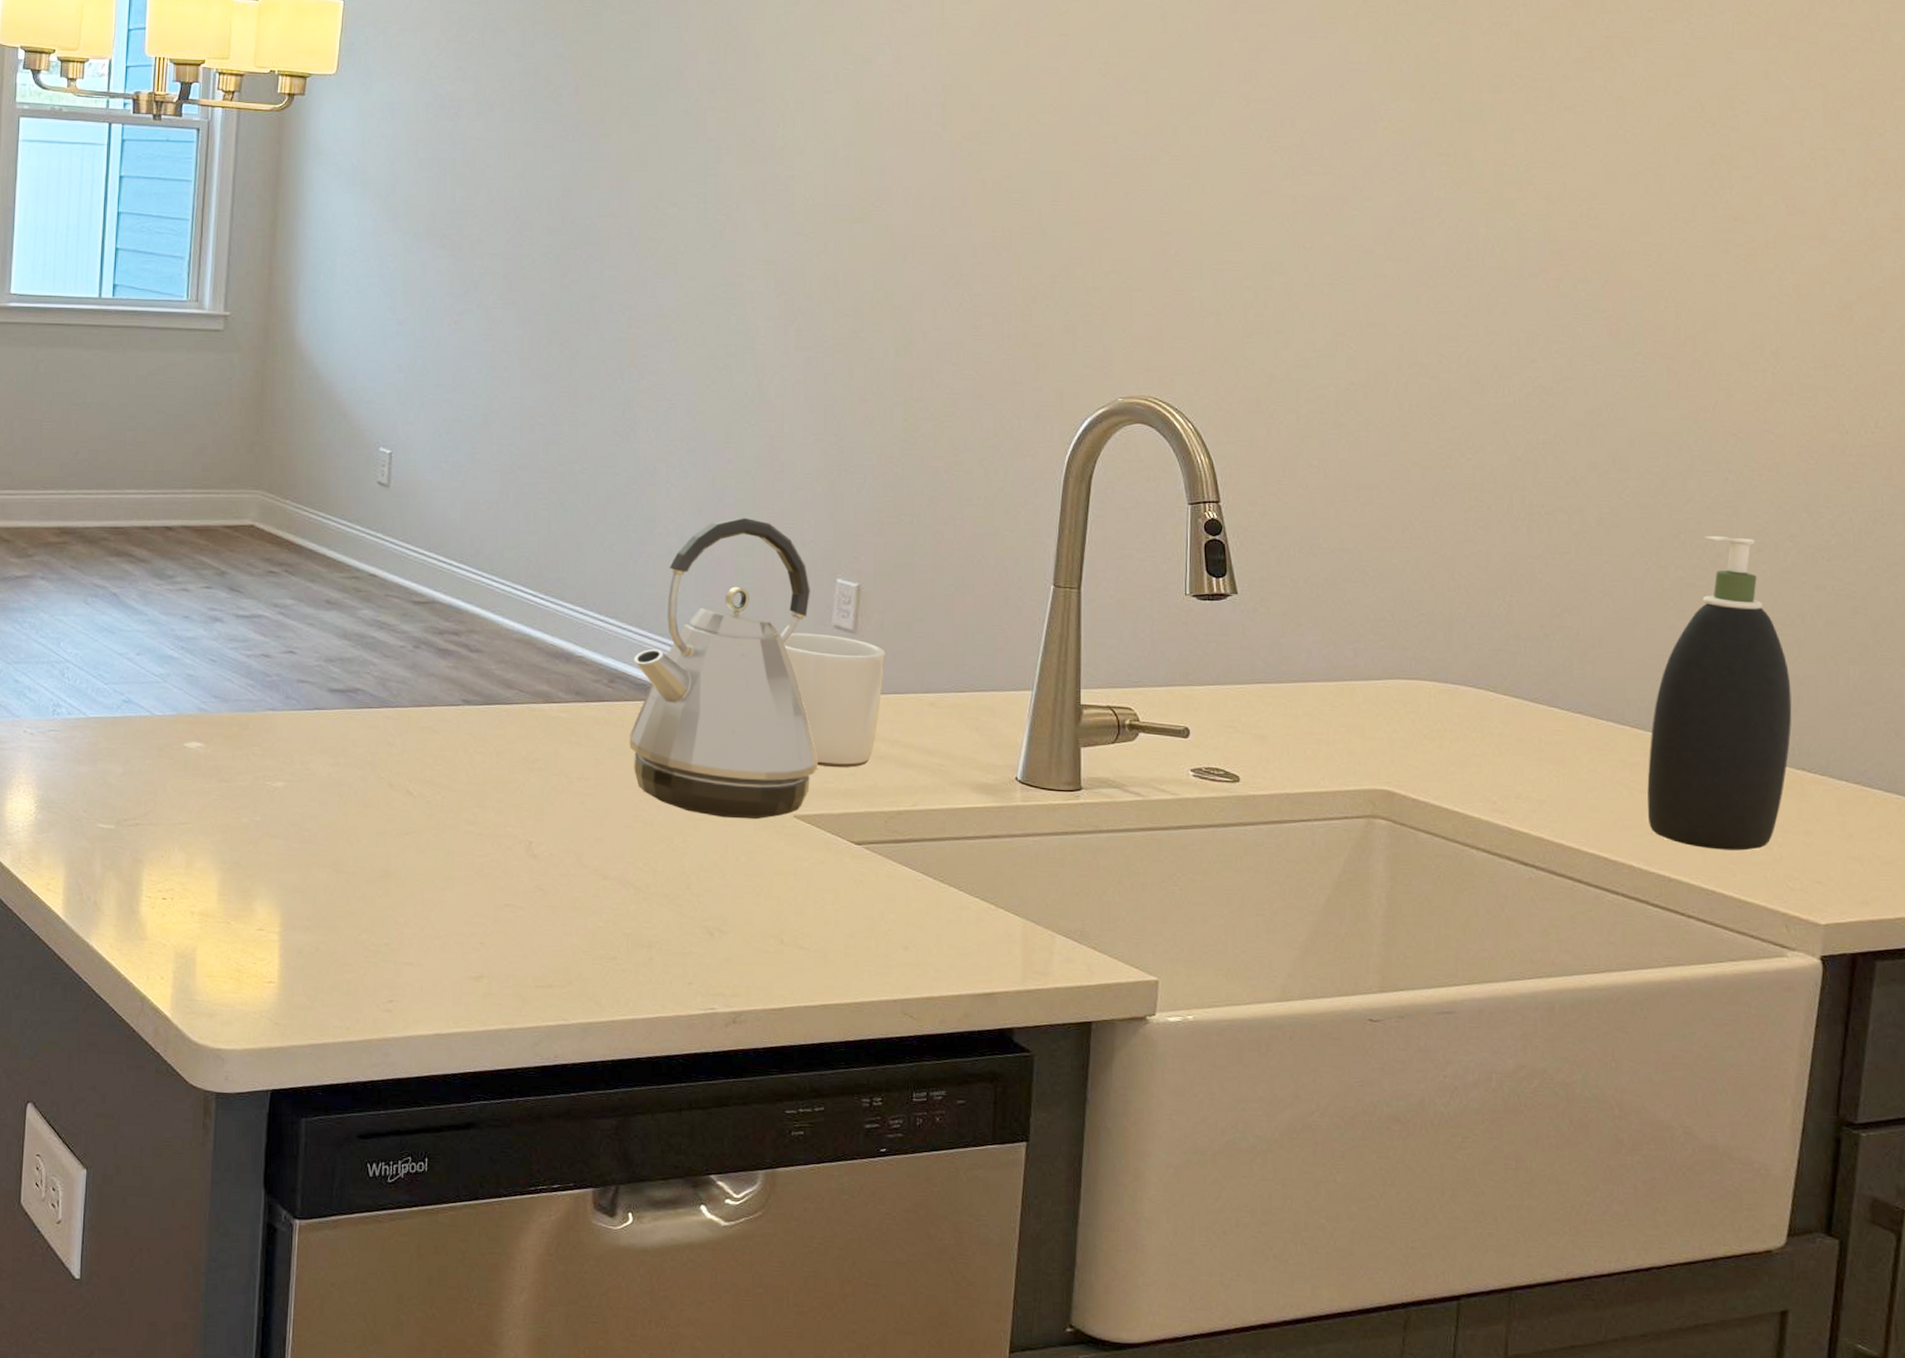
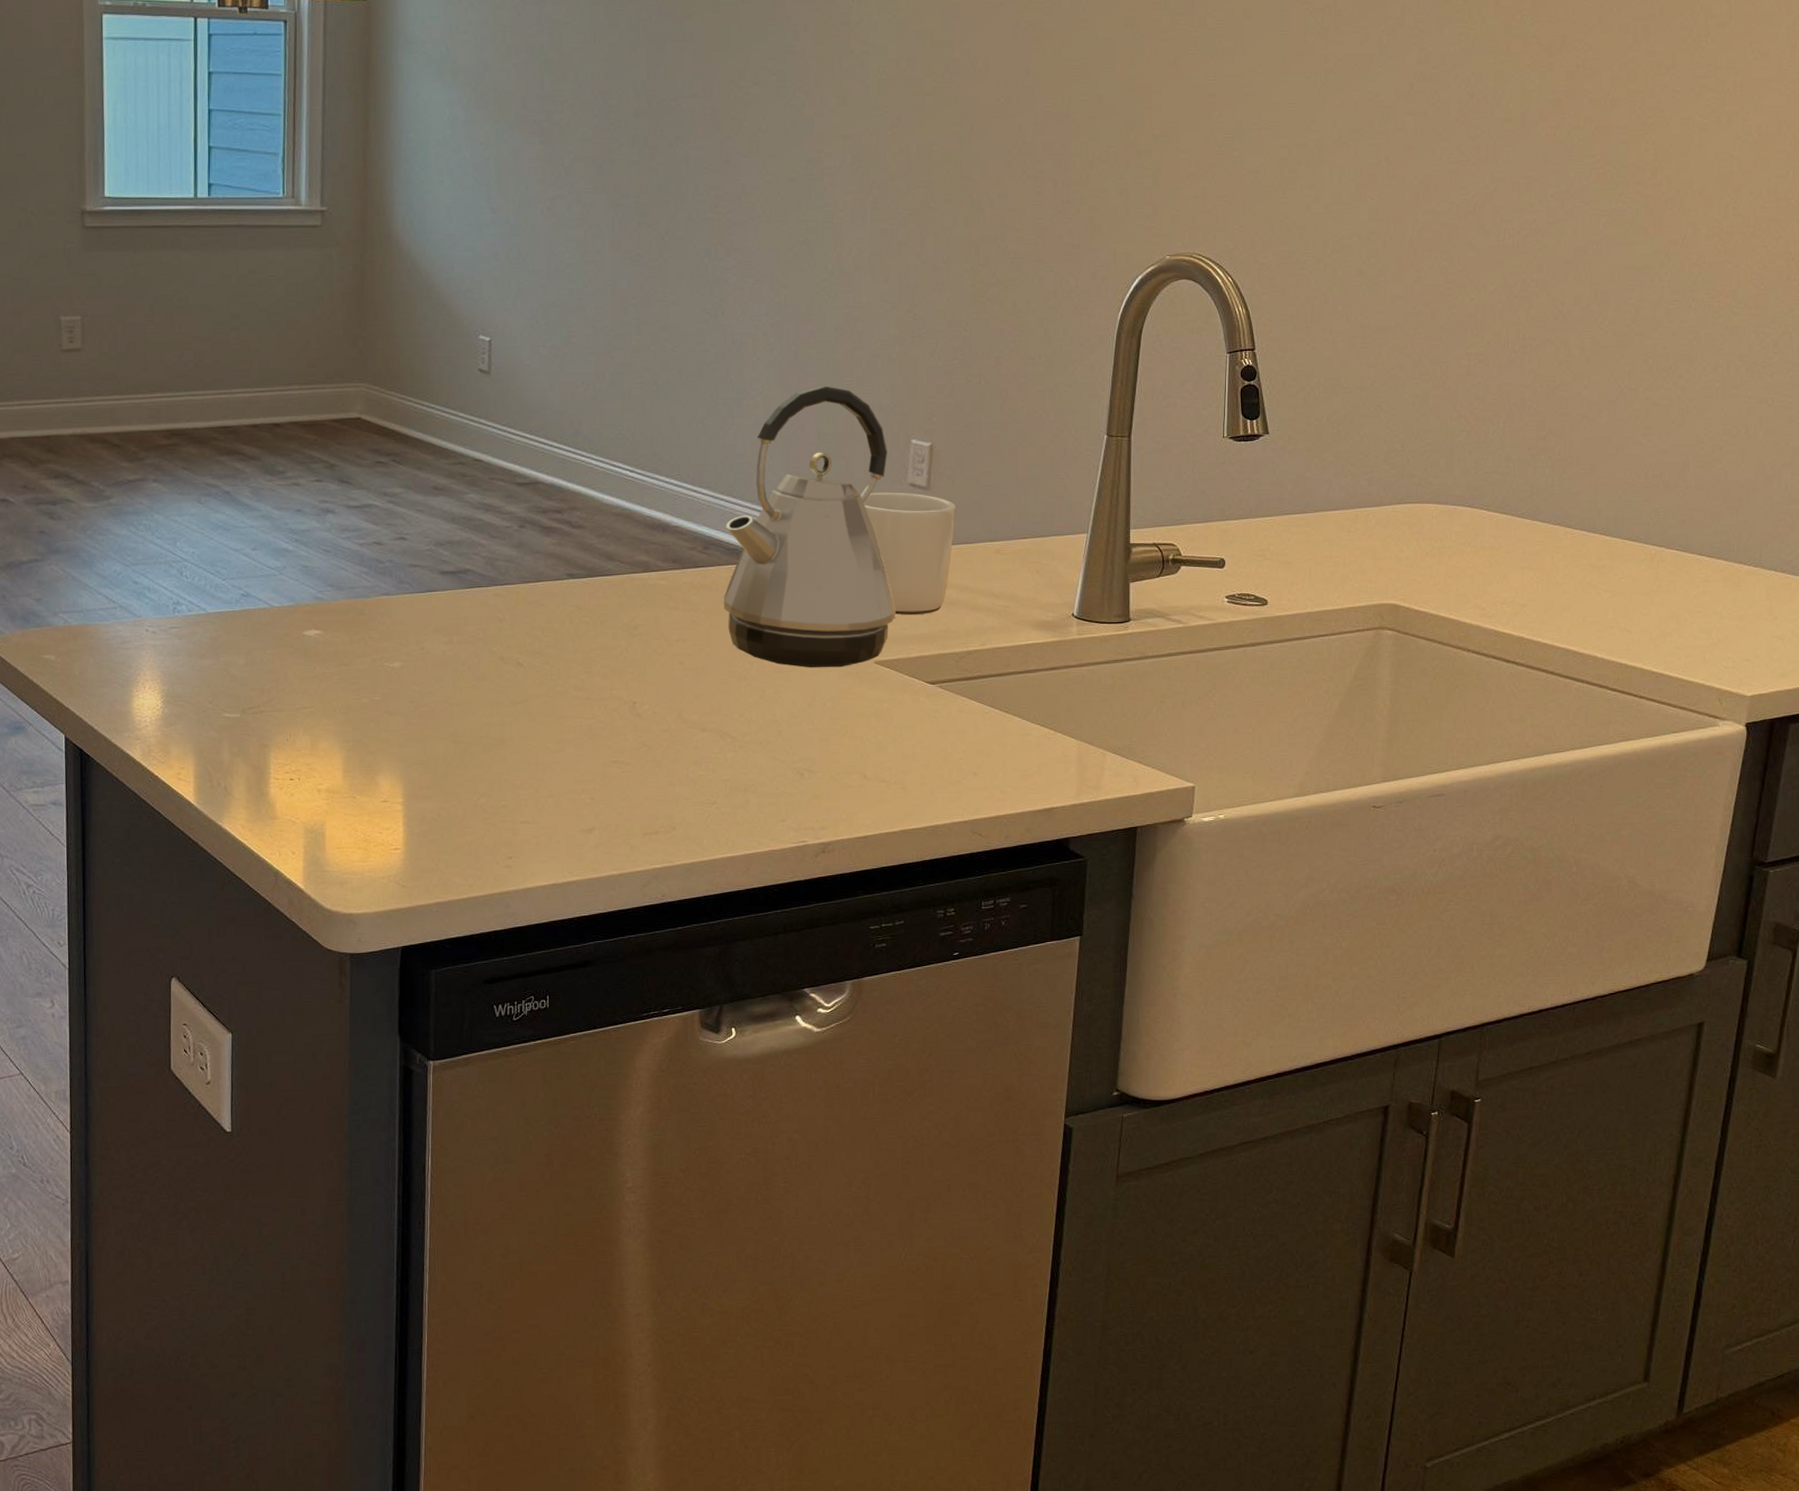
soap dispenser: present [1647,535,1792,851] -> none [1611,358,1734,638]

